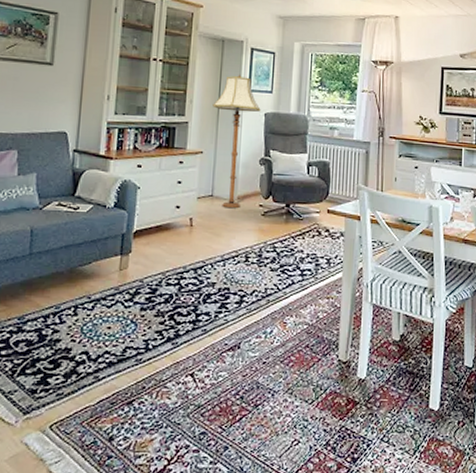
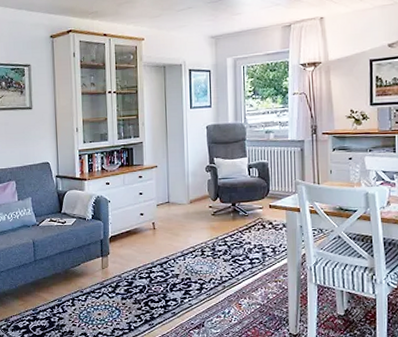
floor lamp: present [212,74,261,208] -> none [161,94,203,211]

